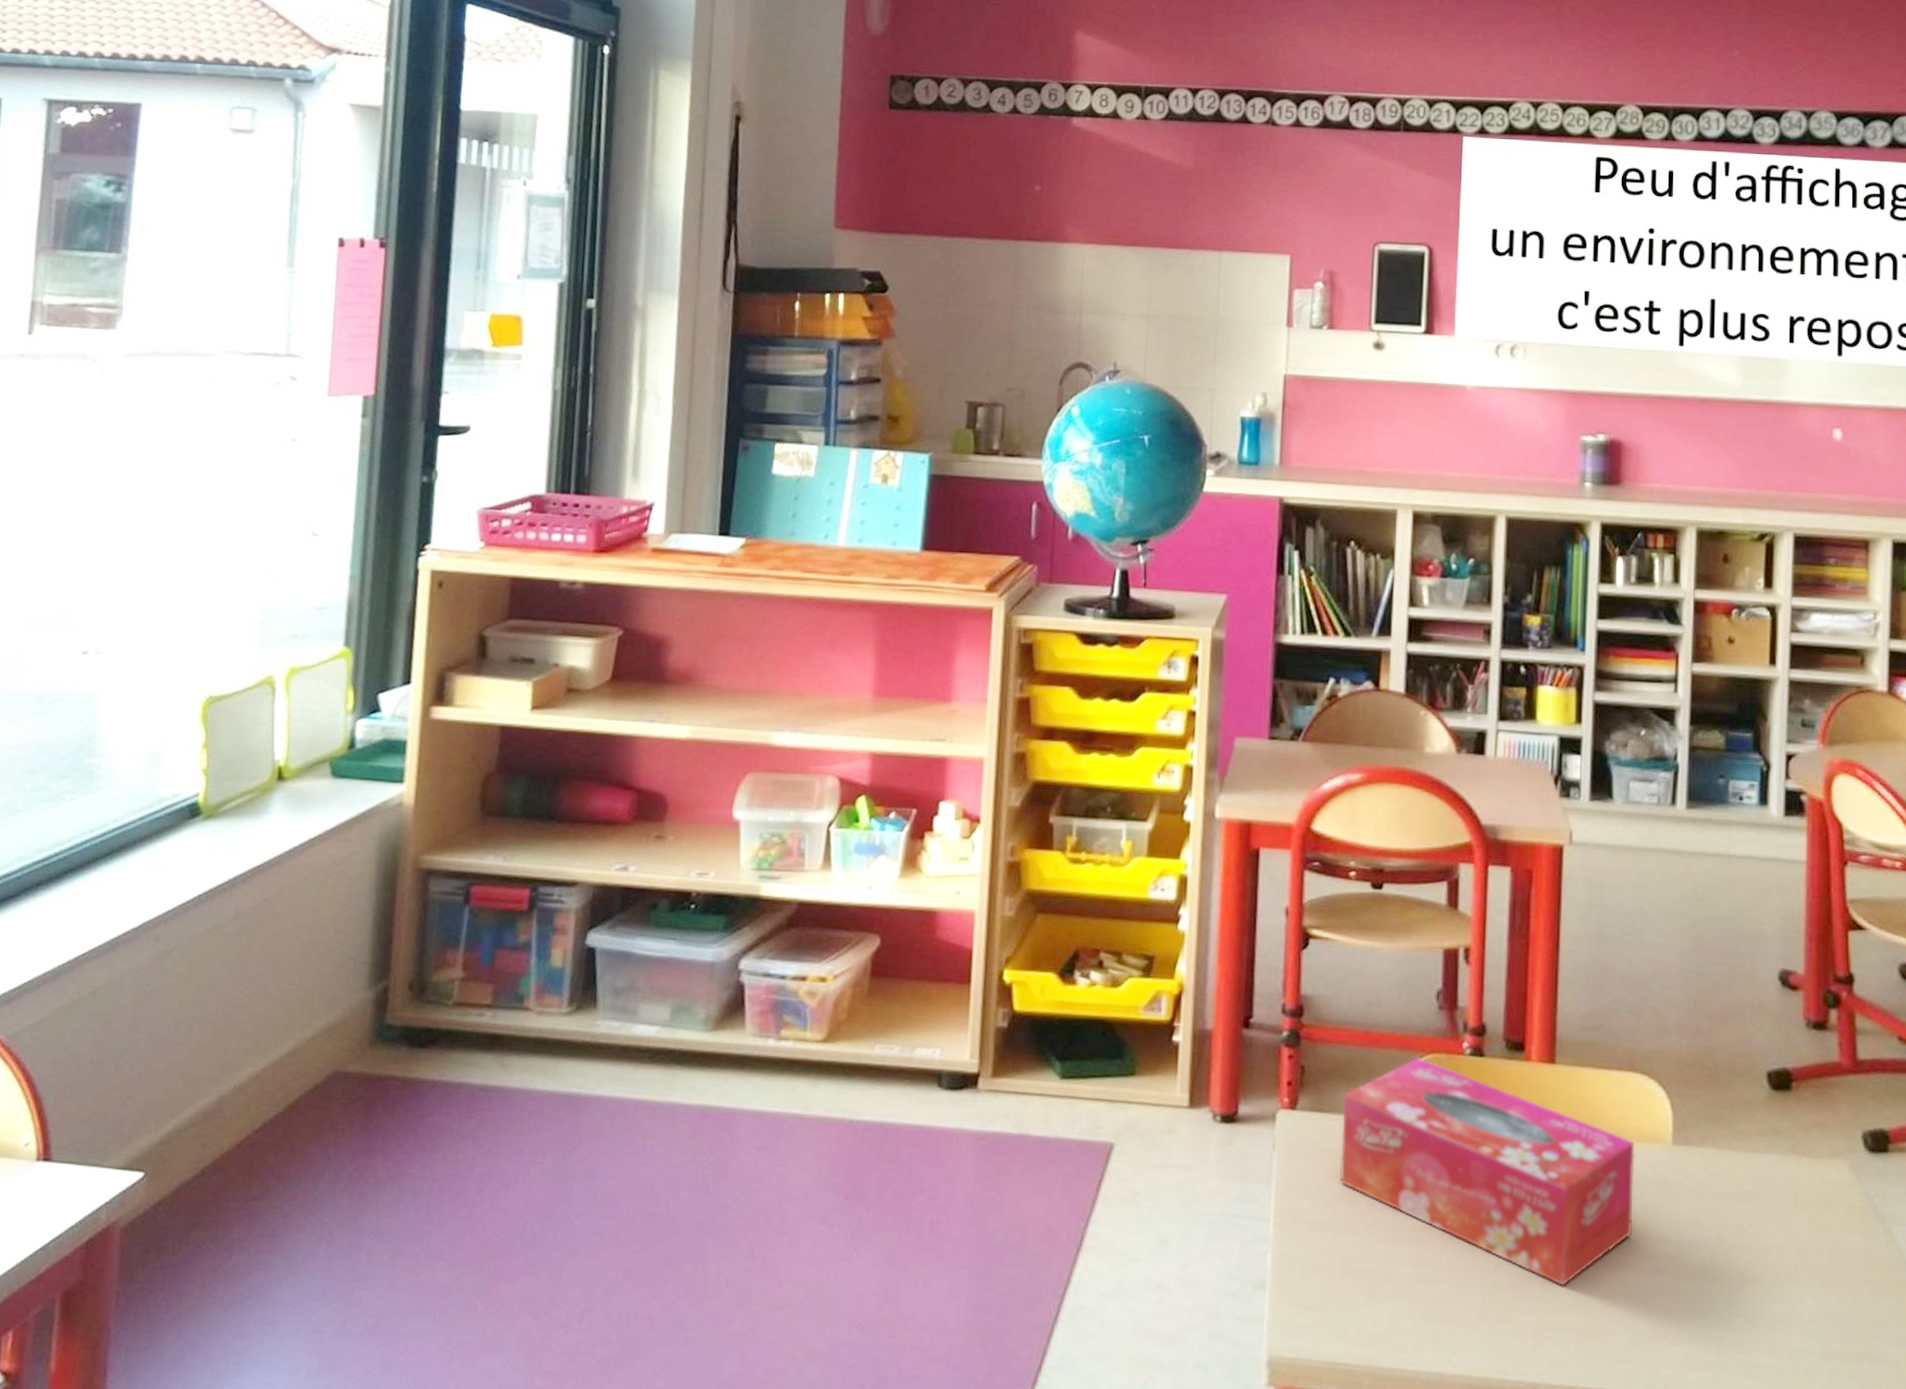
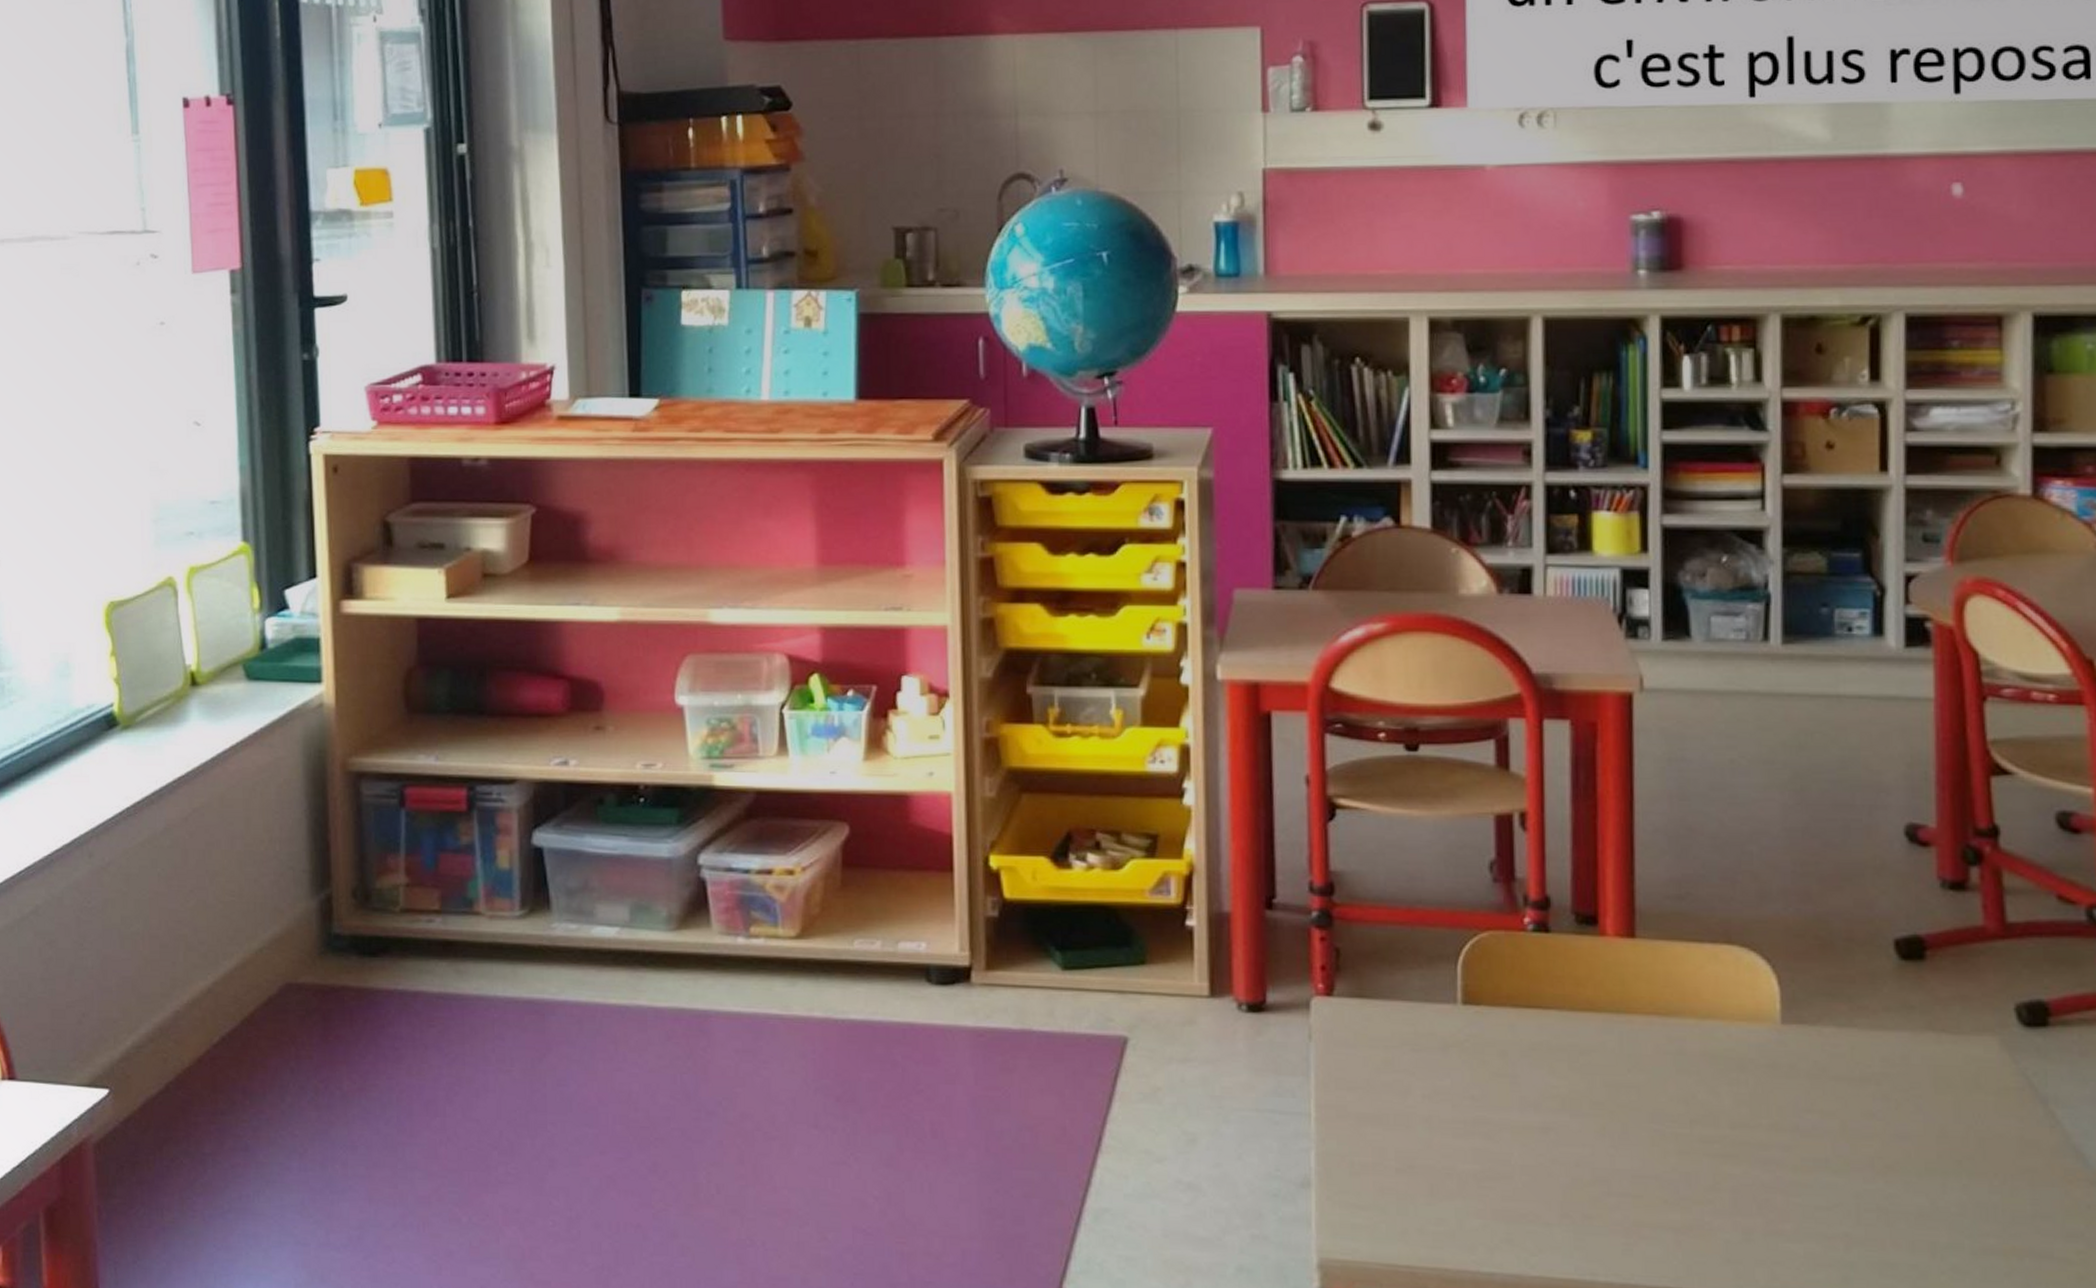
tissue box: present [1339,1056,1635,1286] -> none [1387,934,1738,1181]

